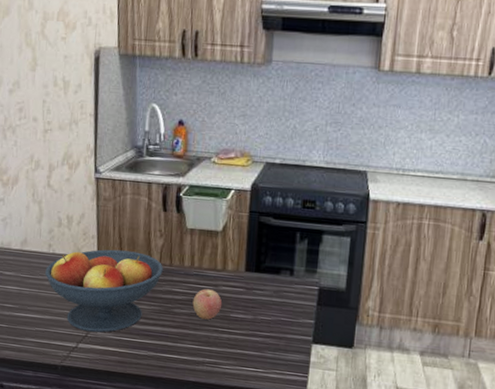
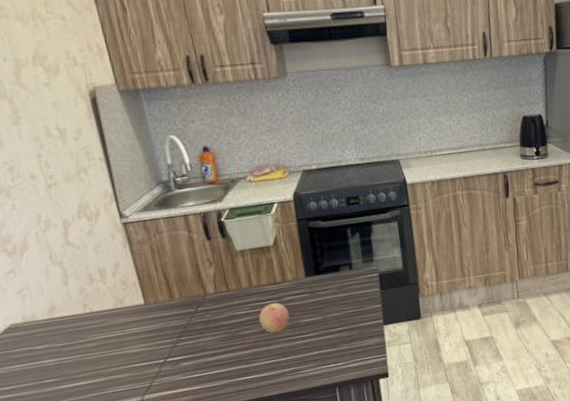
fruit bowl: present [45,249,163,333] -> none [85,286,221,382]

